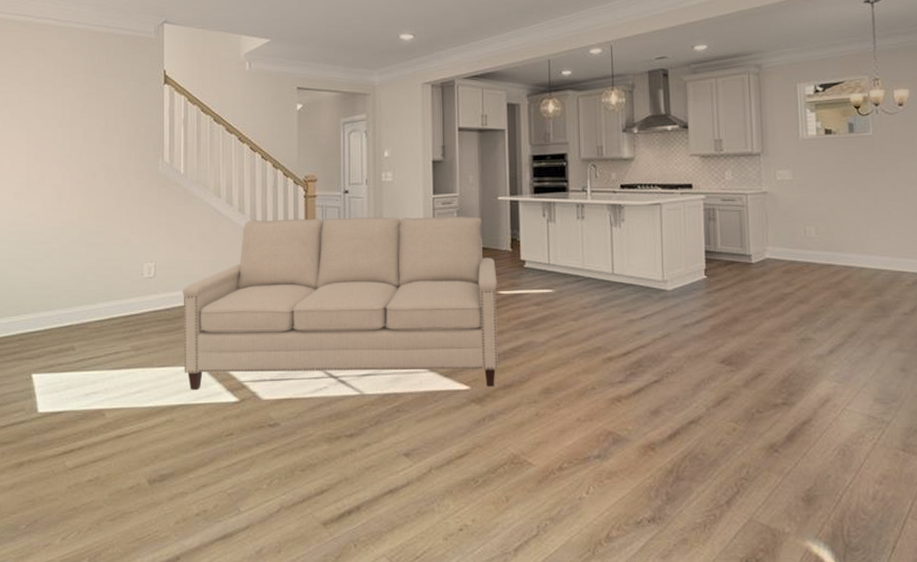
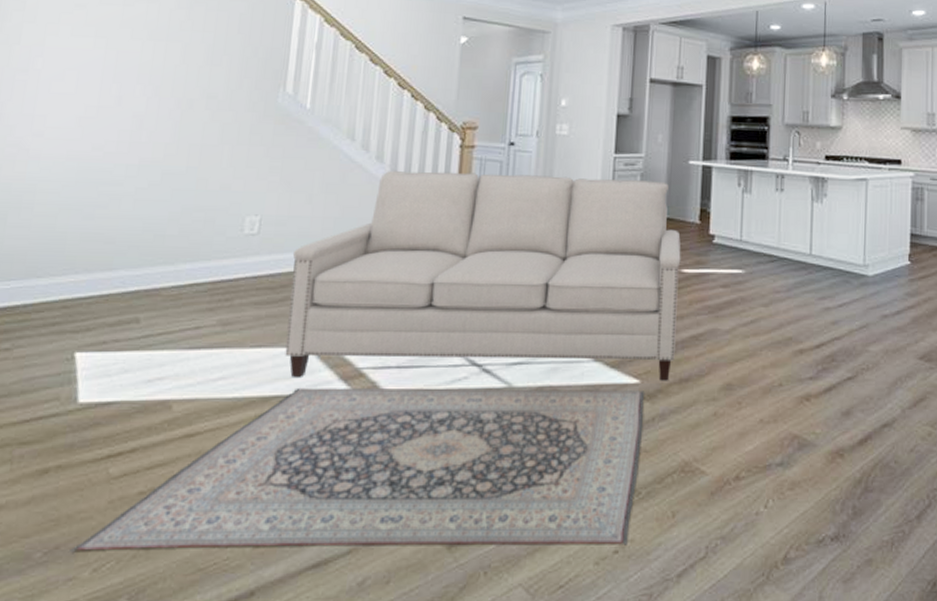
area rug: none [44,395,475,525] -> present [69,387,644,553]

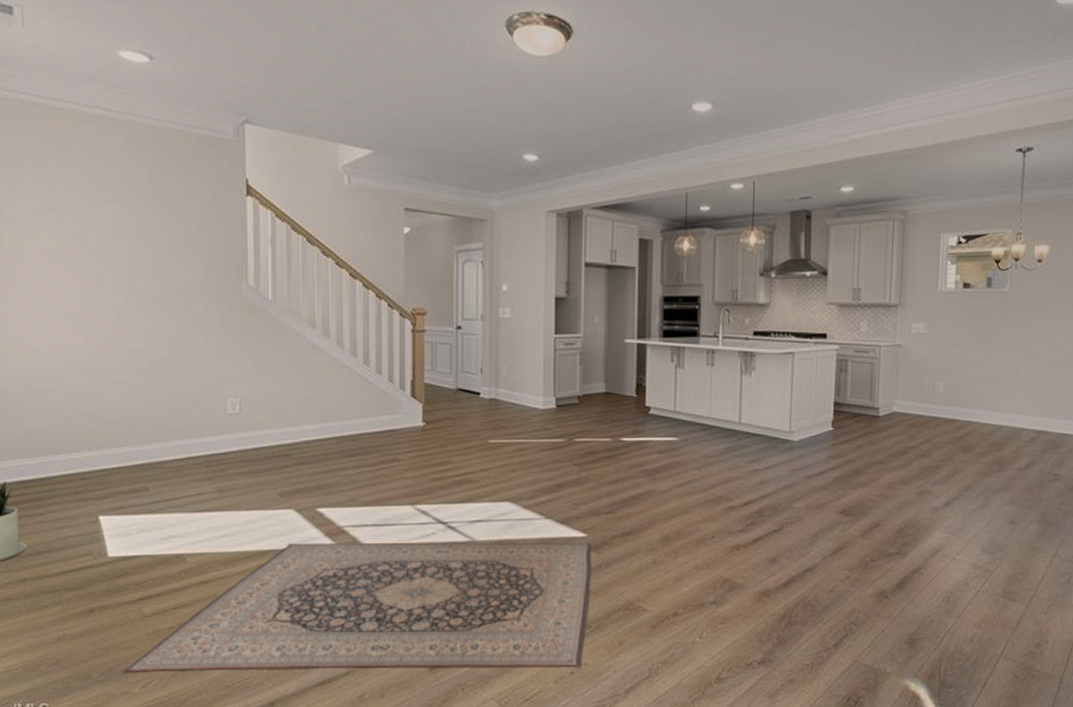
sofa: present [285,170,681,381] -> none [272,354,620,535]

